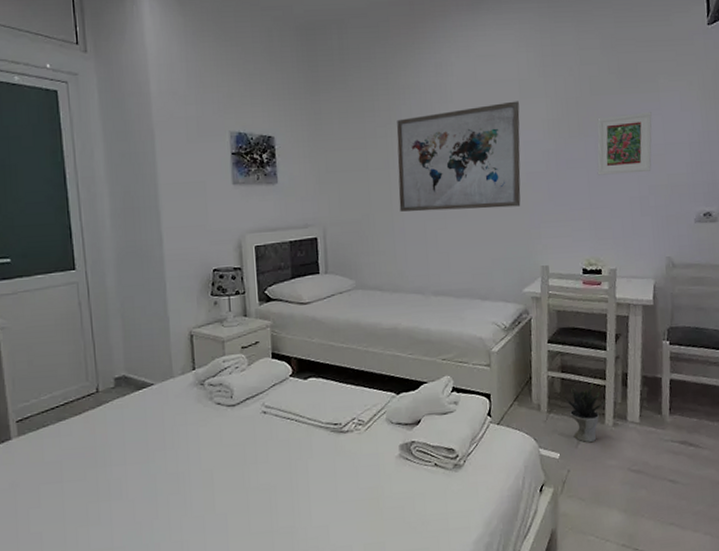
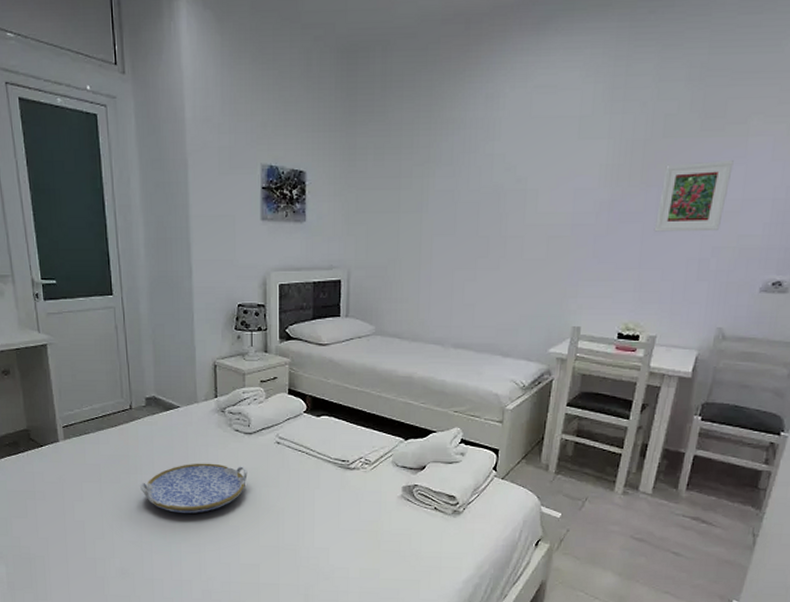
serving tray: none [110,443,233,508] -> present [140,463,248,513]
wall art: present [396,101,521,212] -> none [428,141,576,261]
potted plant: present [564,382,606,442] -> none [575,450,619,506]

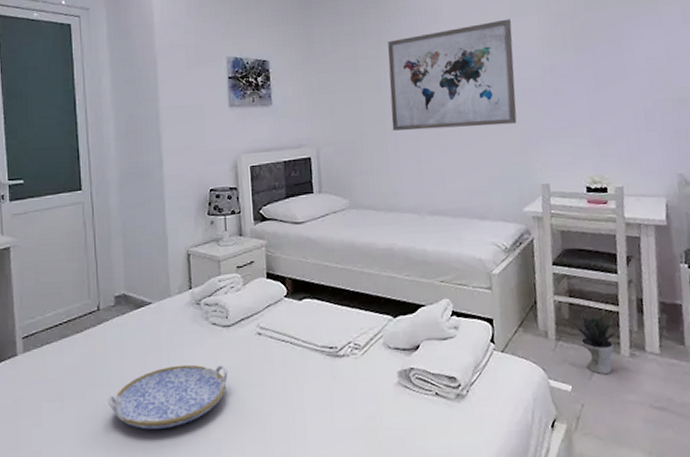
wall art: none [428,141,576,261] -> present [388,19,517,131]
potted plant: none [575,450,619,506] -> present [573,308,620,374]
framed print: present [654,160,734,232] -> none [593,25,655,91]

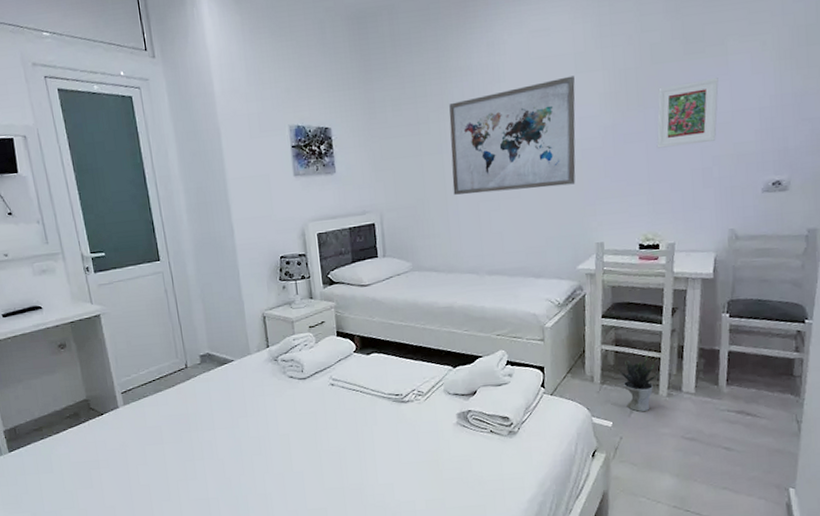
serving tray: present [108,364,228,430] -> none [202,411,306,466]
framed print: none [593,25,655,91] -> present [656,78,719,148]

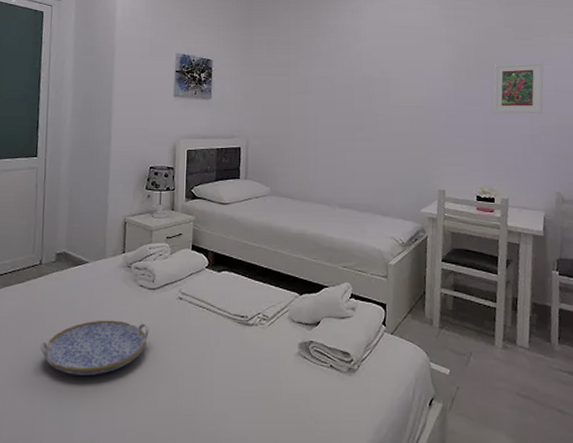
serving tray: none [202,411,306,466] -> present [40,320,149,375]
wall art: present [449,76,576,195] -> none [314,44,424,135]
potted plant: present [617,355,660,412] -> none [455,304,496,361]

